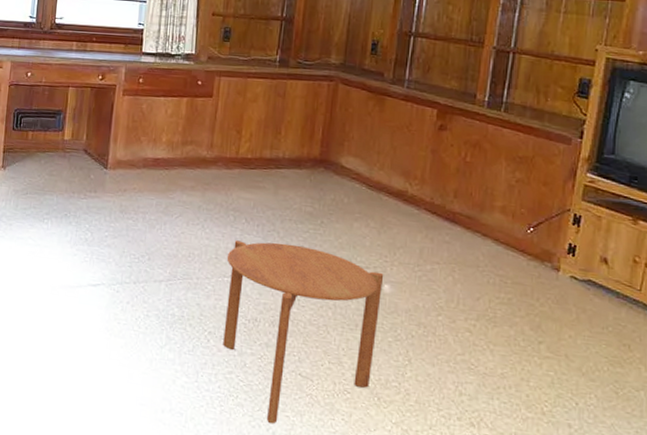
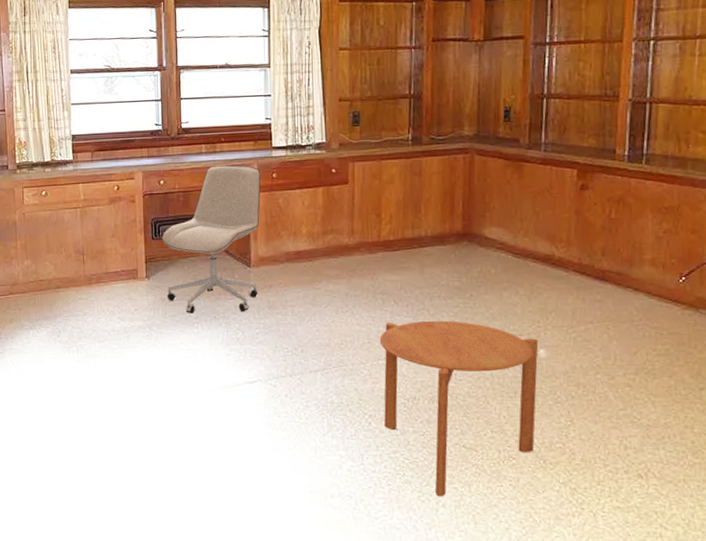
office chair: none [20,64,128,214] -> present [161,165,261,313]

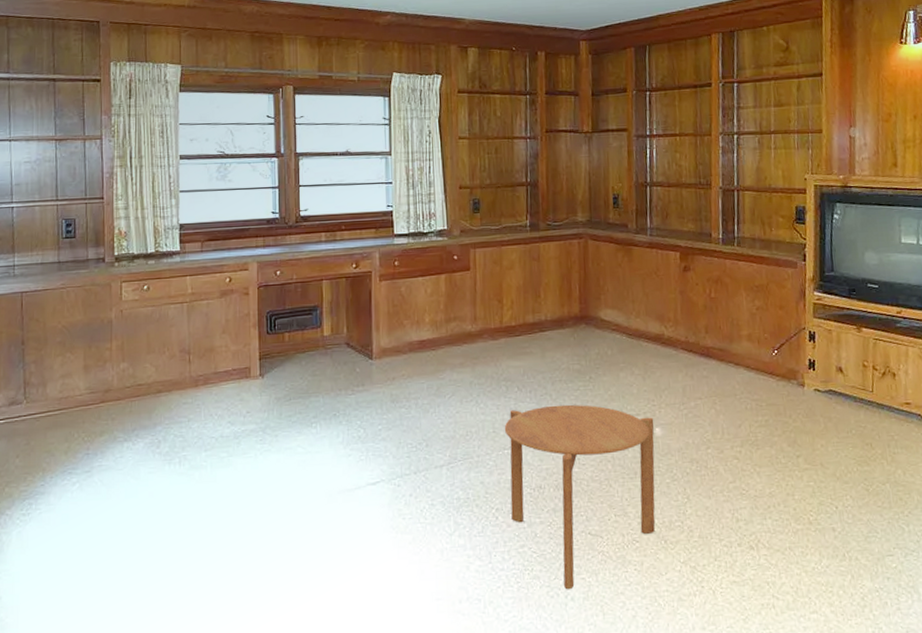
office chair: present [161,165,261,313] -> none [277,253,383,413]

